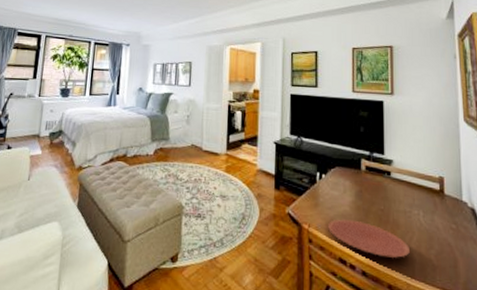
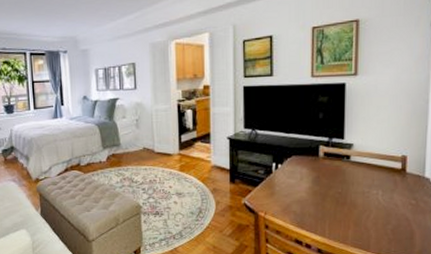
plate: present [328,219,410,258] -> none [284,204,366,235]

